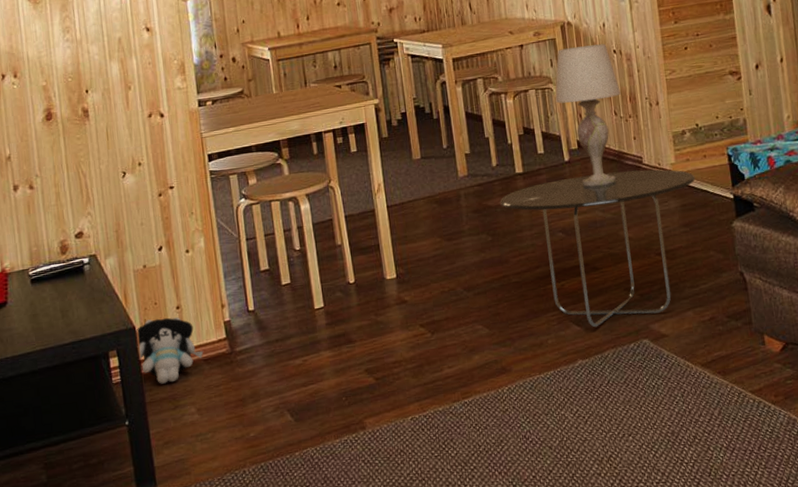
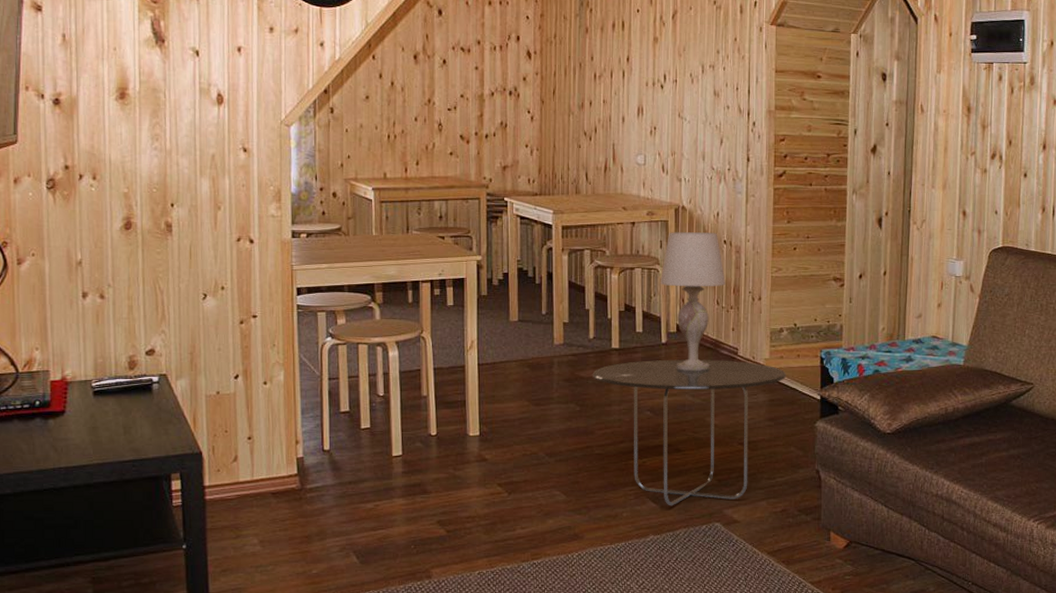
plush toy: present [136,317,204,384] -> none [202,447,273,512]

